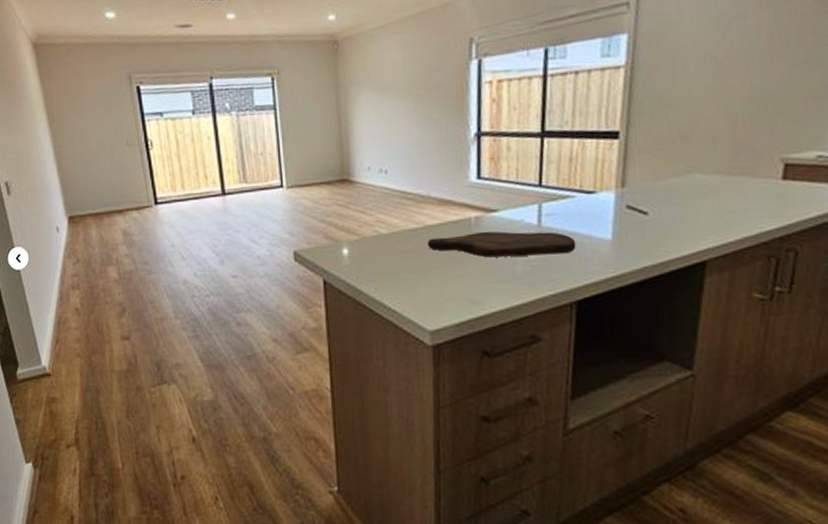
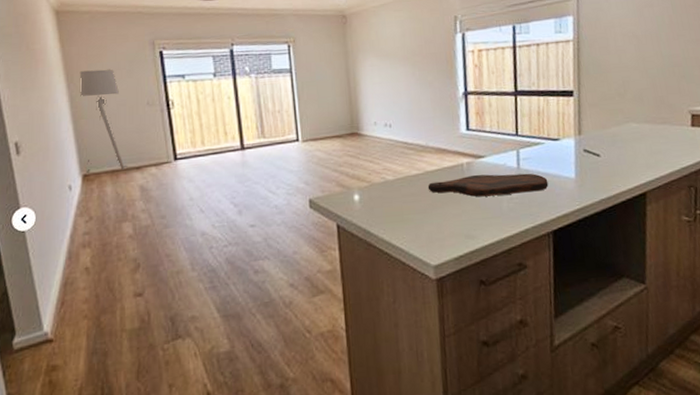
floor lamp: none [60,107,110,215] -> present [79,69,127,173]

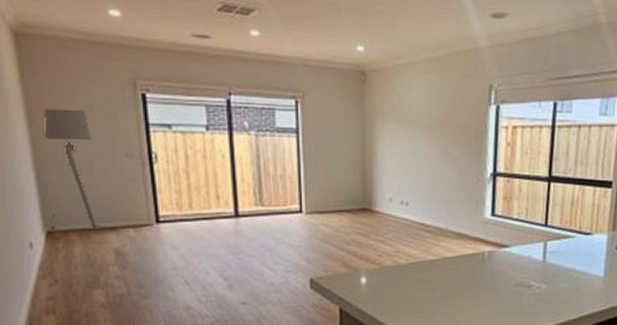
cutting board: present [427,173,549,197] -> none [443,265,574,290]

